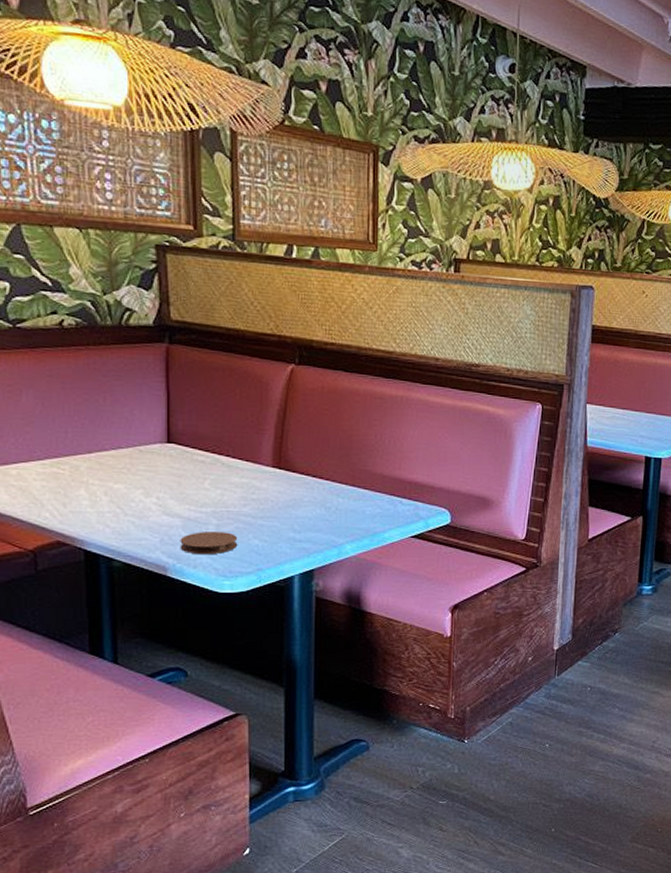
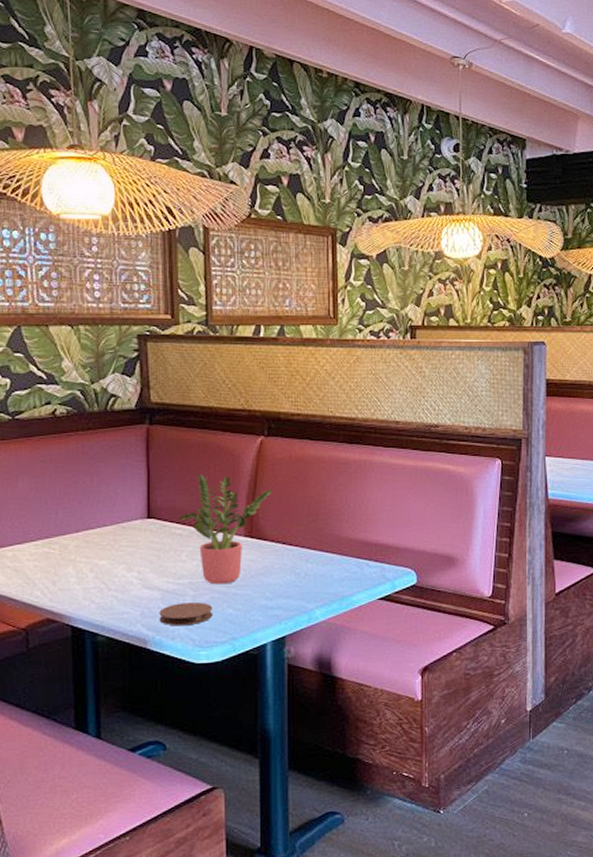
potted plant: none [201,399,302,515] -> present [178,474,272,585]

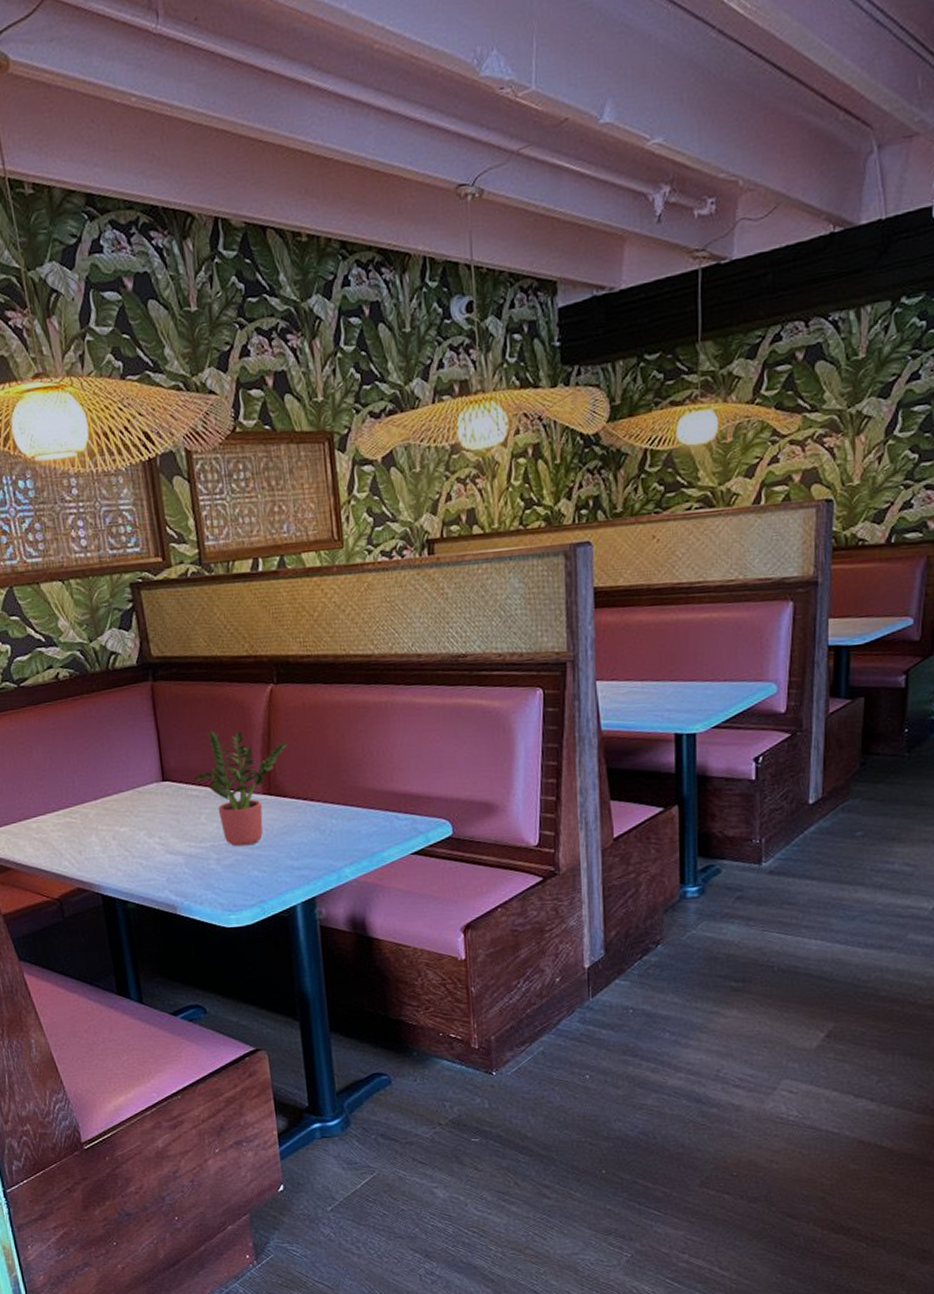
coaster: present [159,602,213,626] -> none [185,865,239,891]

